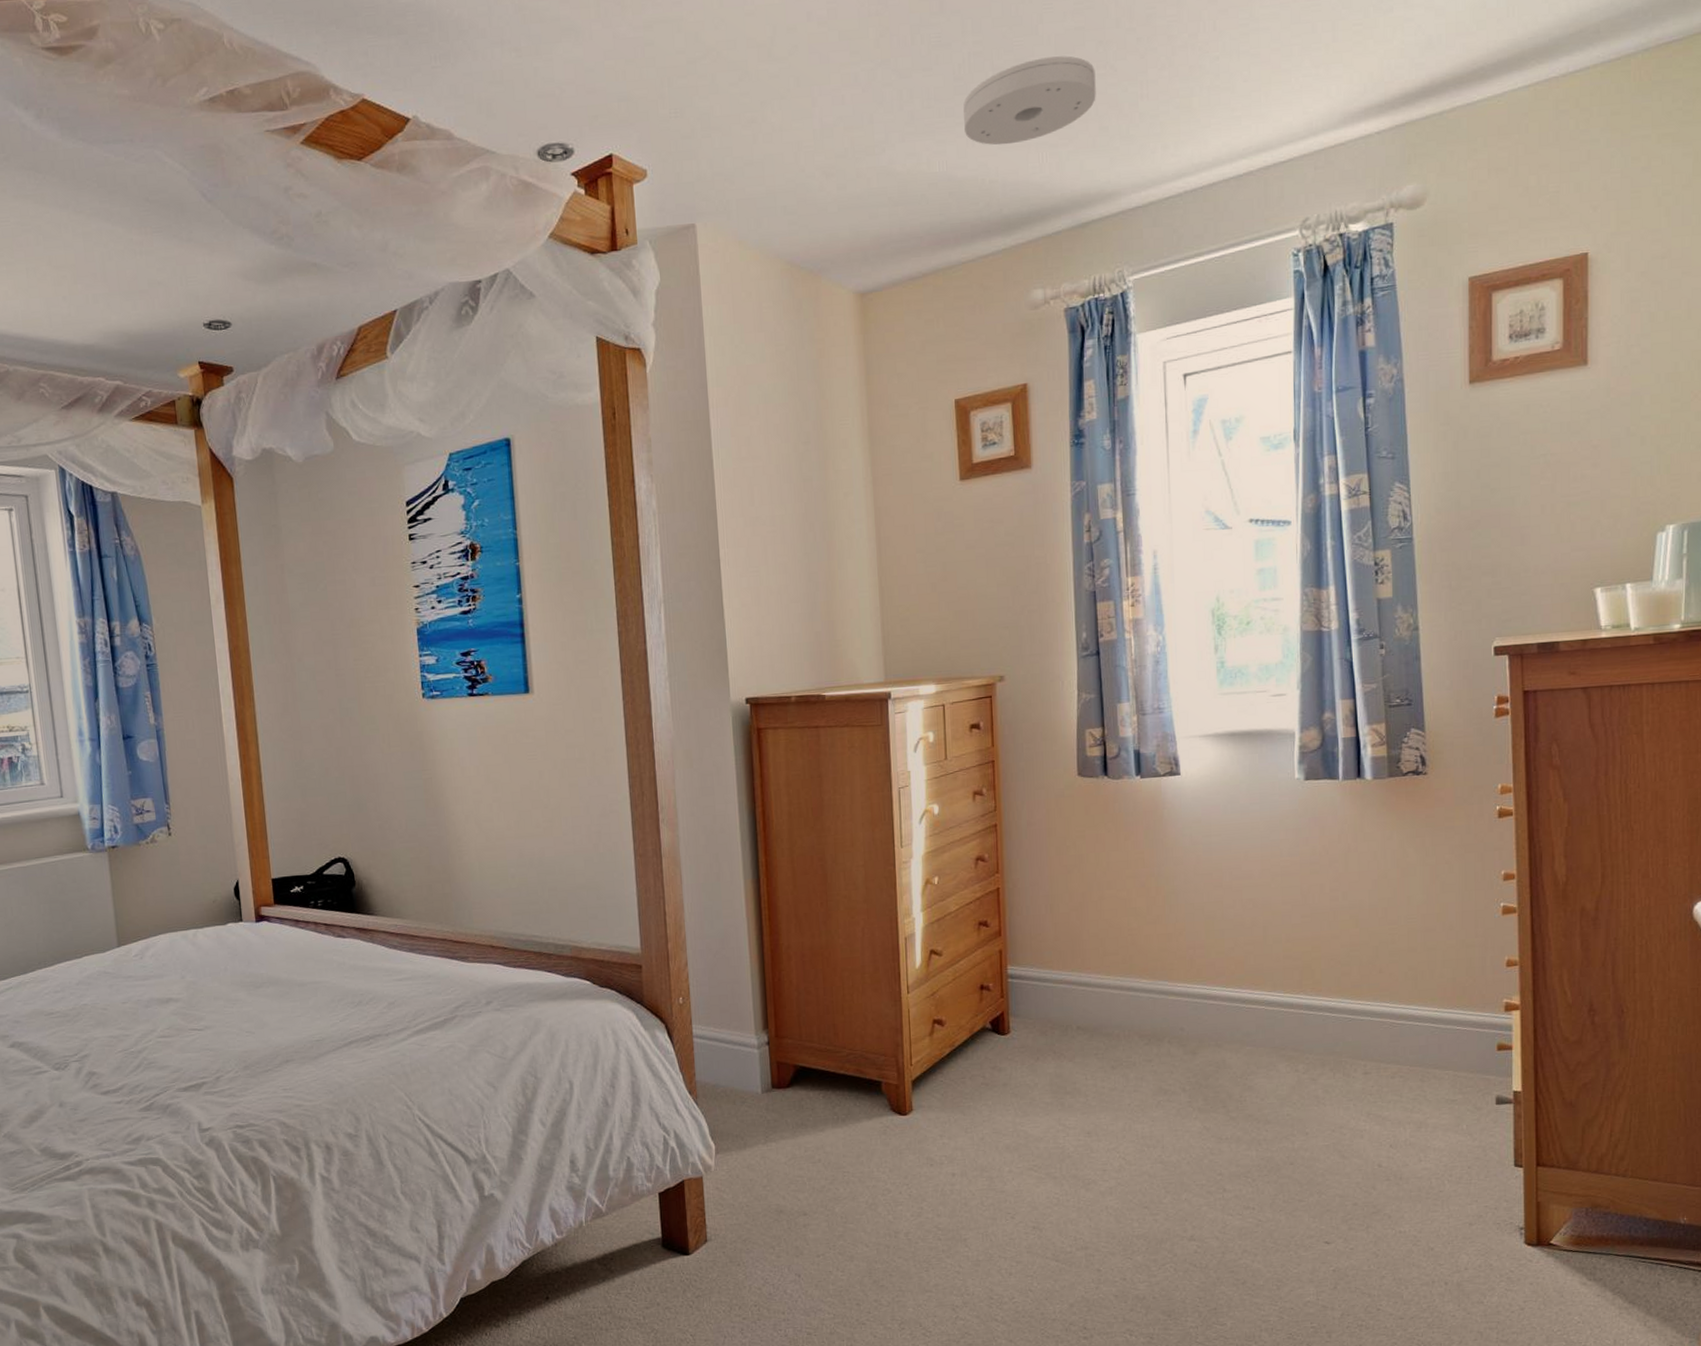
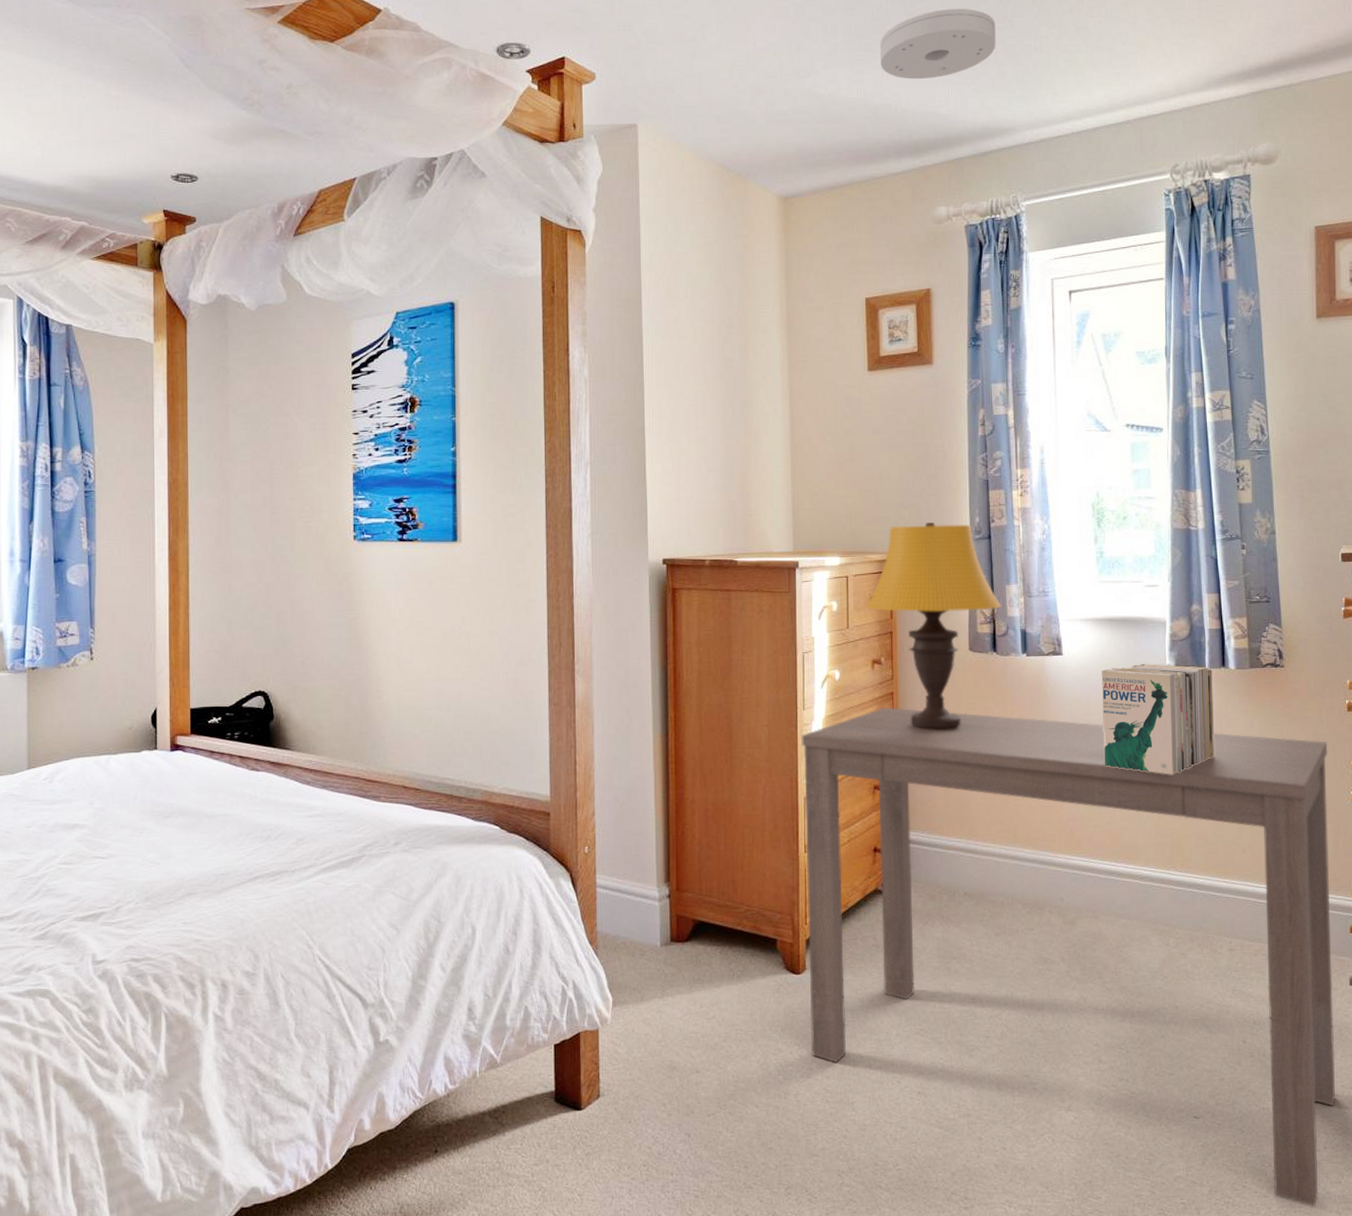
desk: none [900,839,1479,1327] -> present [801,707,1335,1206]
table lamp: none [964,641,1113,861] -> present [865,523,1002,730]
books: none [1224,779,1348,895] -> present [1102,664,1214,774]

